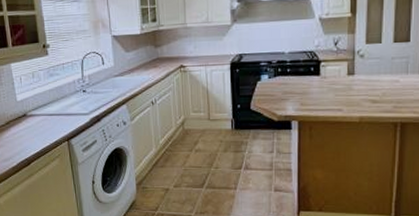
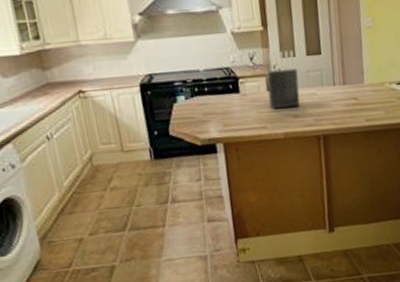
knife block: none [347,37,381,93] -> present [267,50,300,109]

